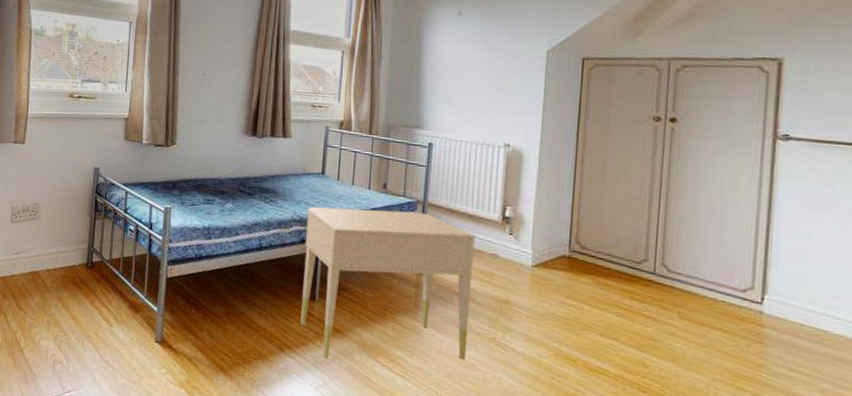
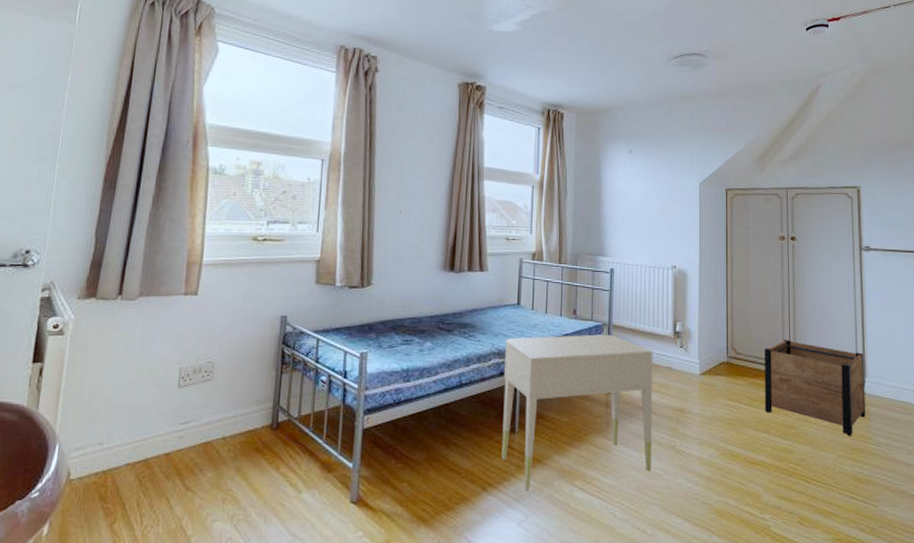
planter: none [614,237,765,361] -> present [764,339,866,437]

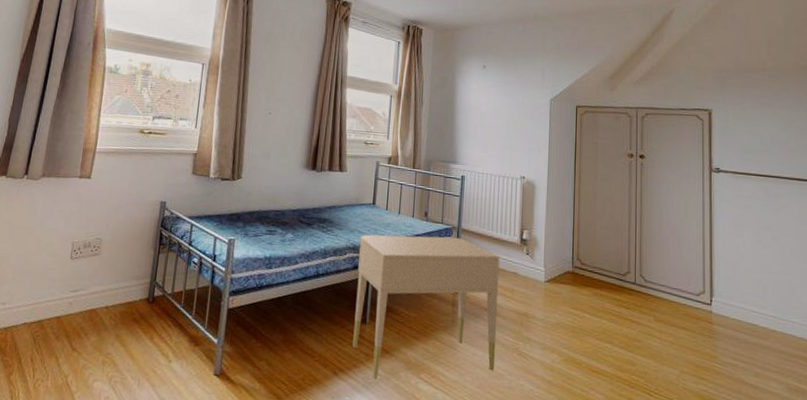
planter: present [764,339,866,437] -> none [608,253,711,354]

